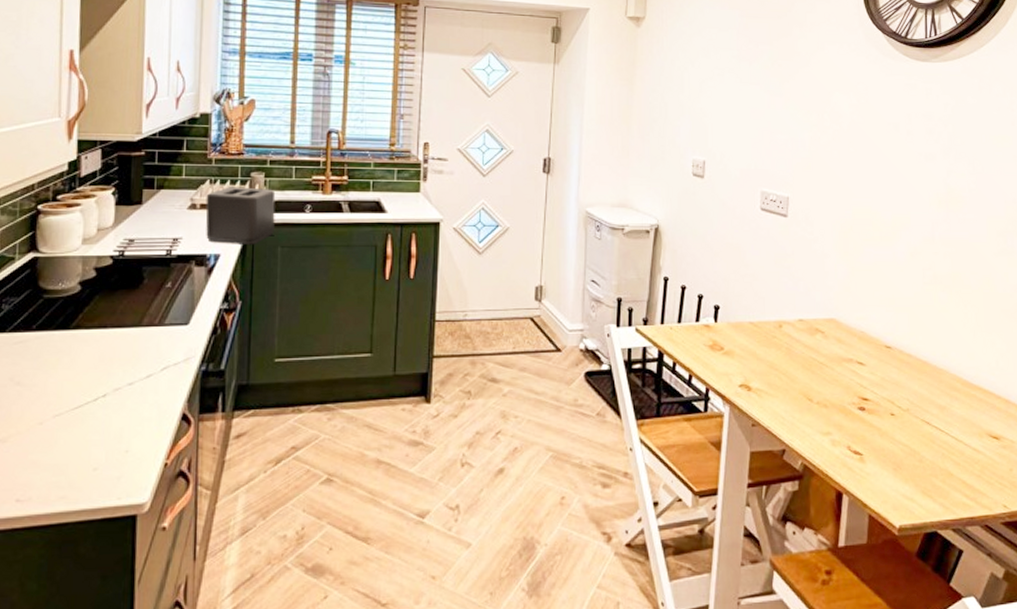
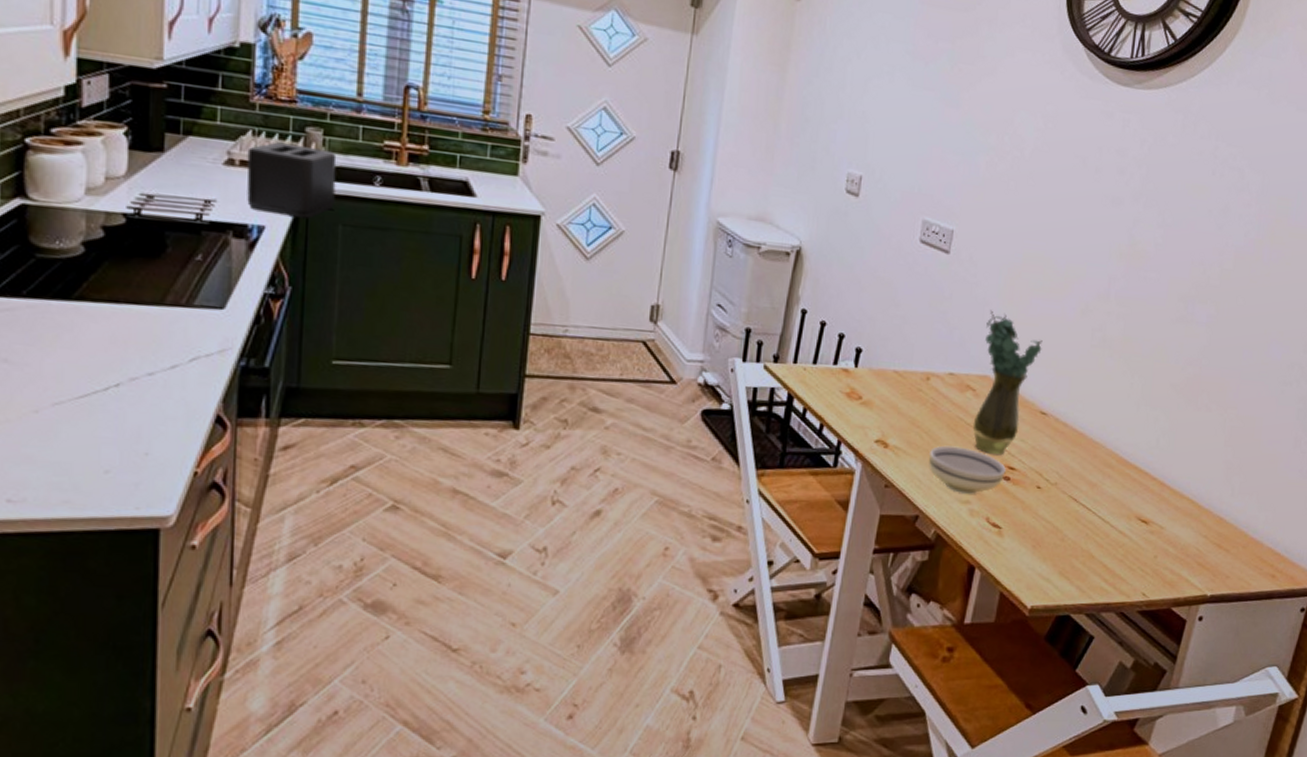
bowl: none [788,384,860,426] -> present [927,445,1006,494]
vase: none [825,261,880,389] -> present [972,310,1043,456]

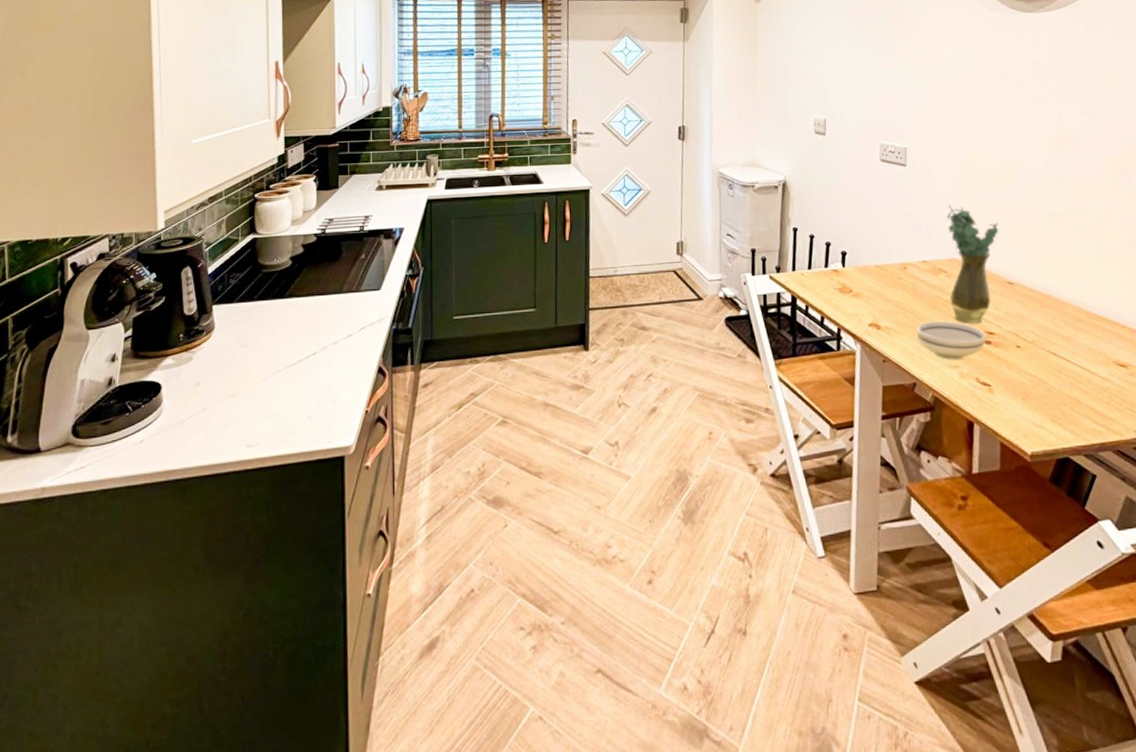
toaster: present [246,142,337,220] -> none [390,168,448,219]

